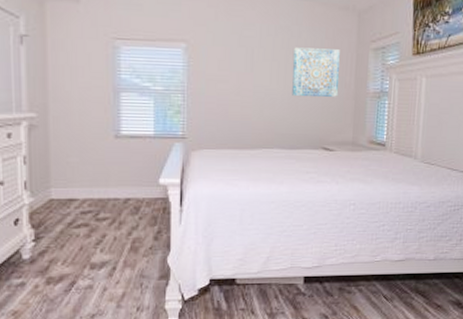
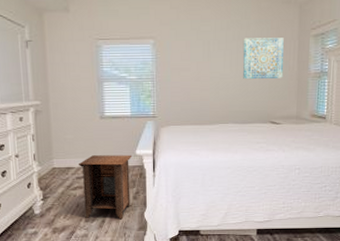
nightstand: none [83,184,153,266] -> present [78,155,131,220]

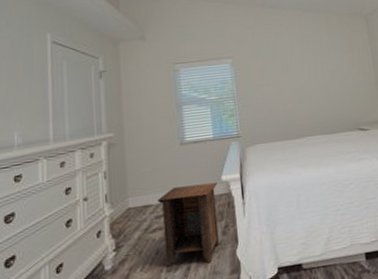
wall art: present [243,38,284,80] -> none [318,46,363,89]

